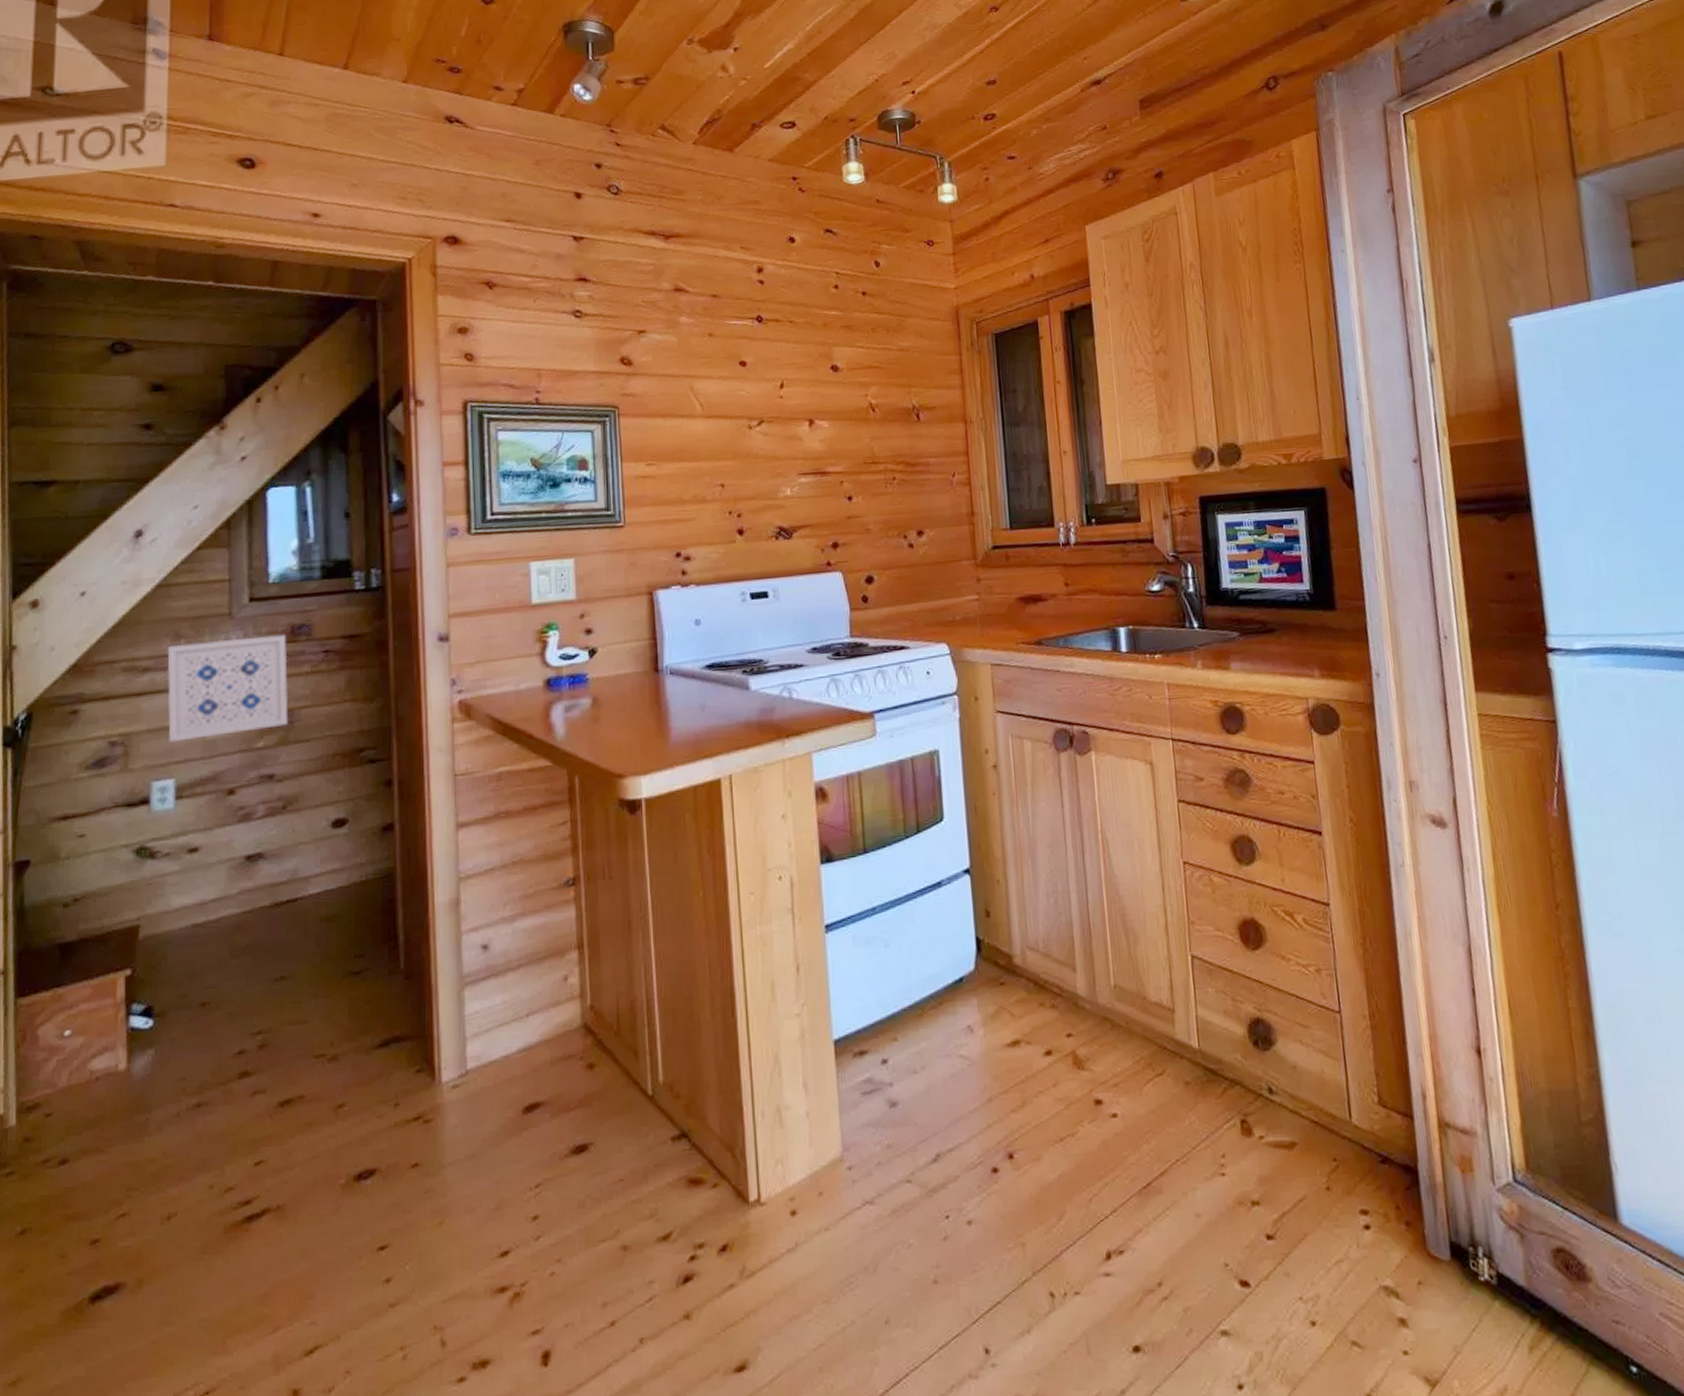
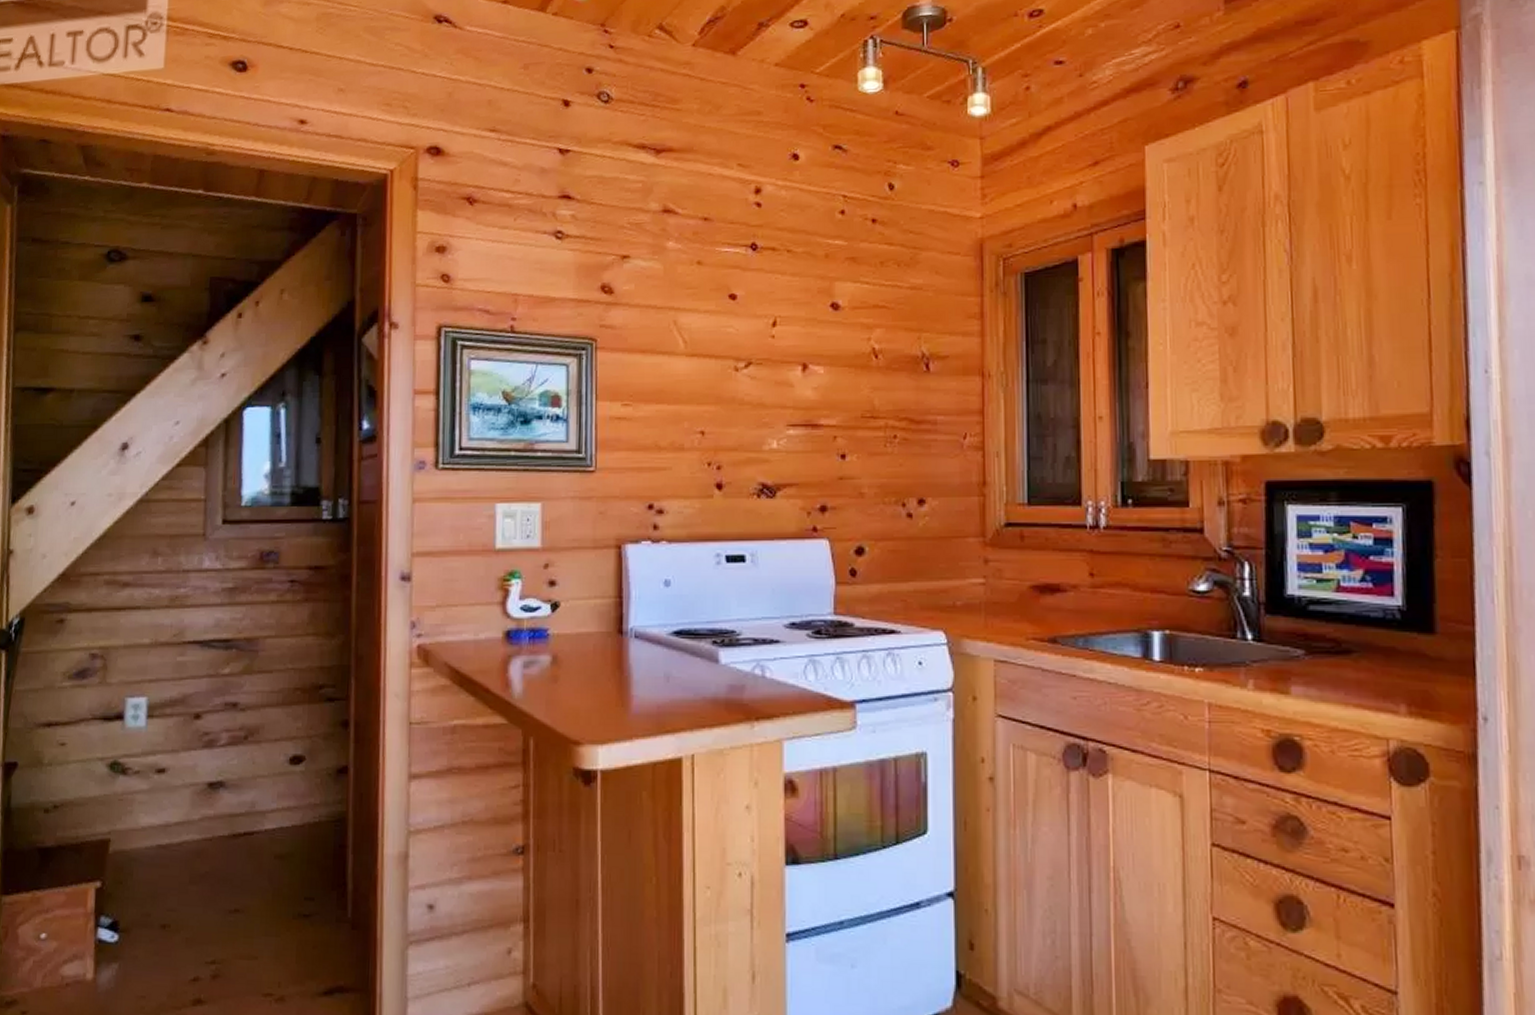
wall art: present [167,634,289,742] -> none [143,560,256,660]

